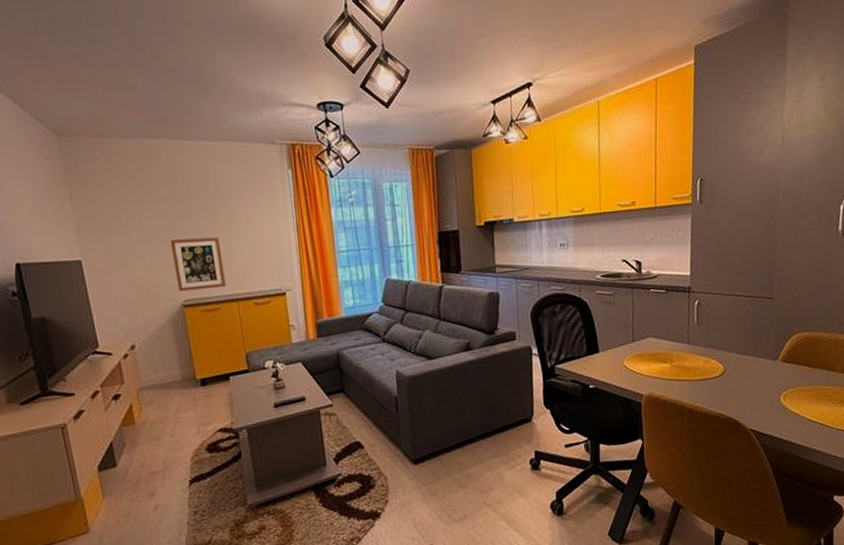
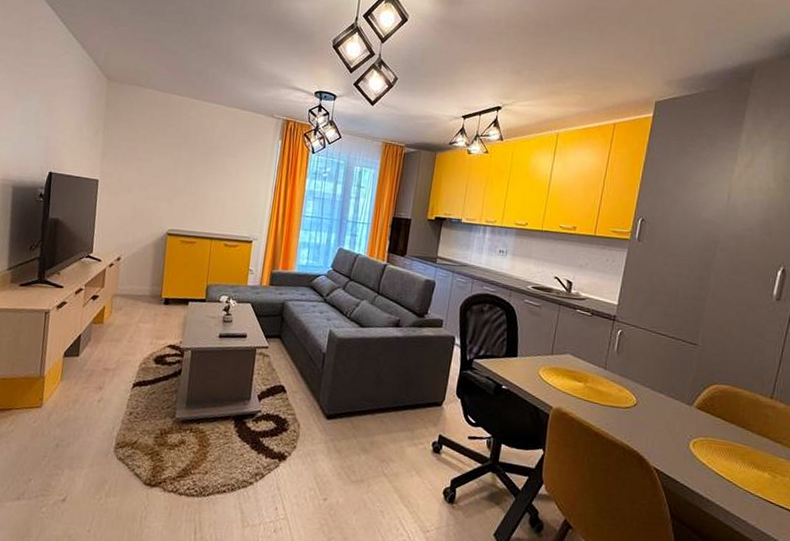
wall art: present [170,236,226,292] -> none [167,178,210,226]

